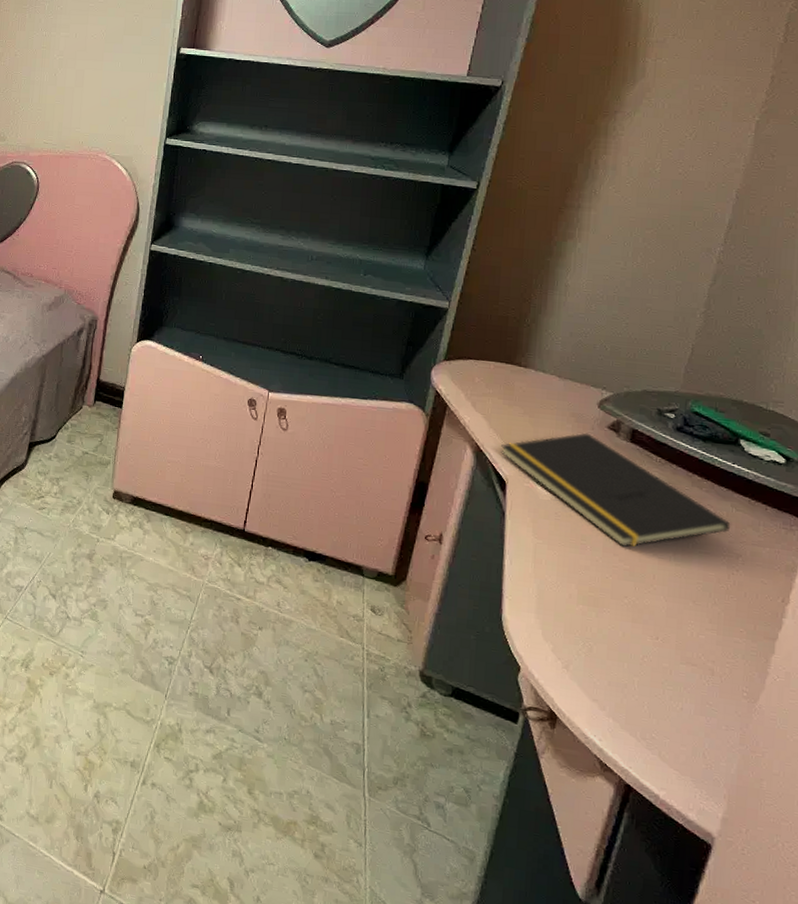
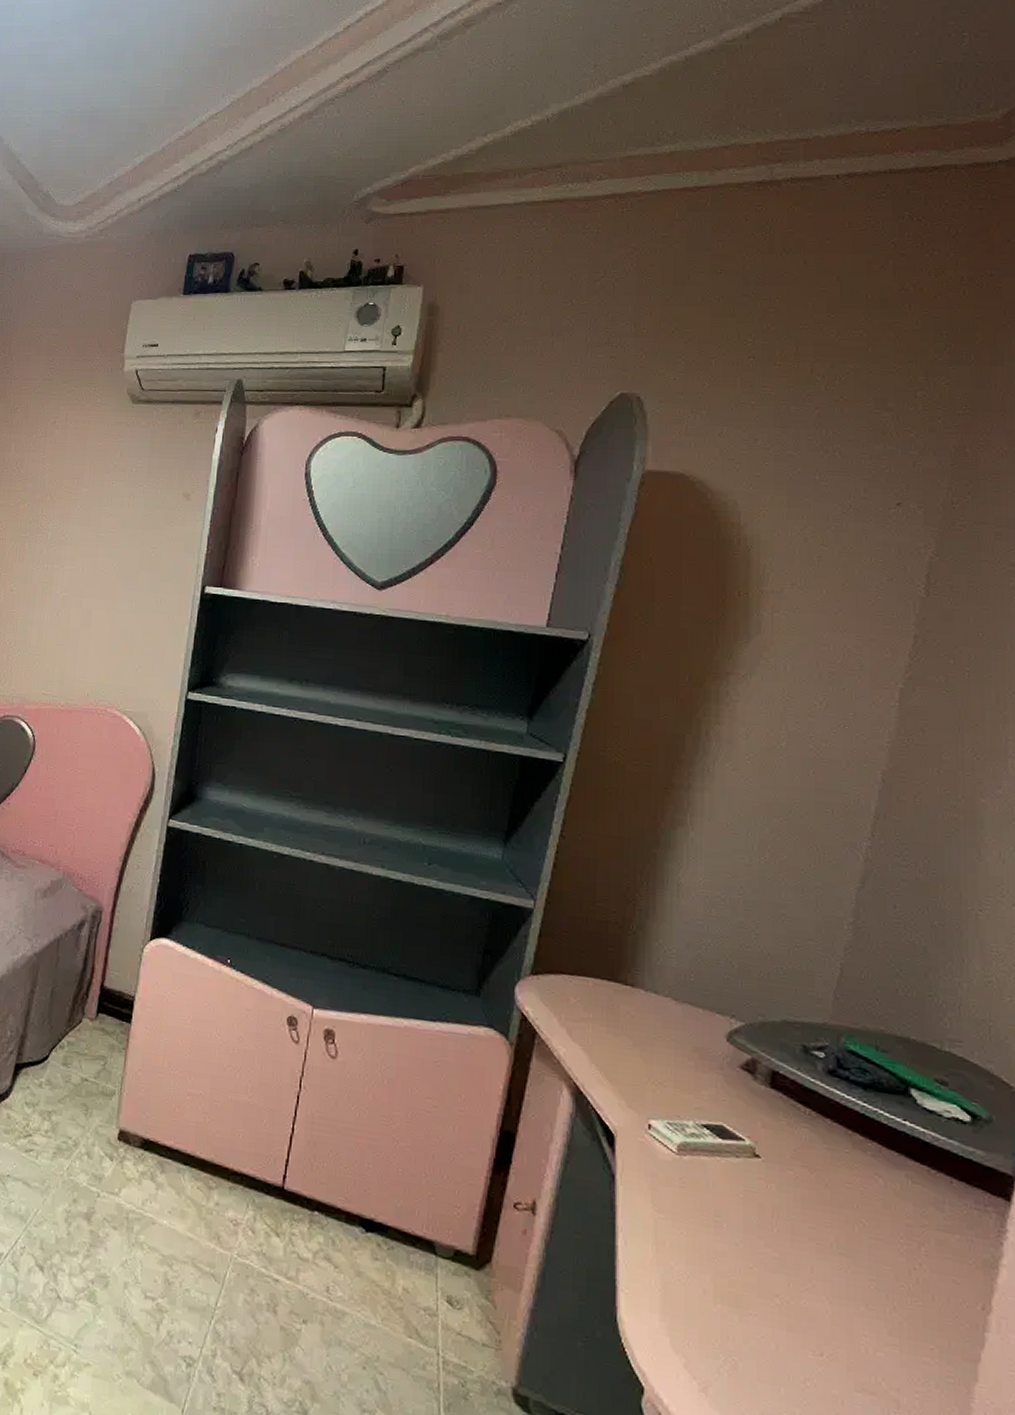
notepad: present [501,432,731,548] -> none [606,1073,907,1229]

